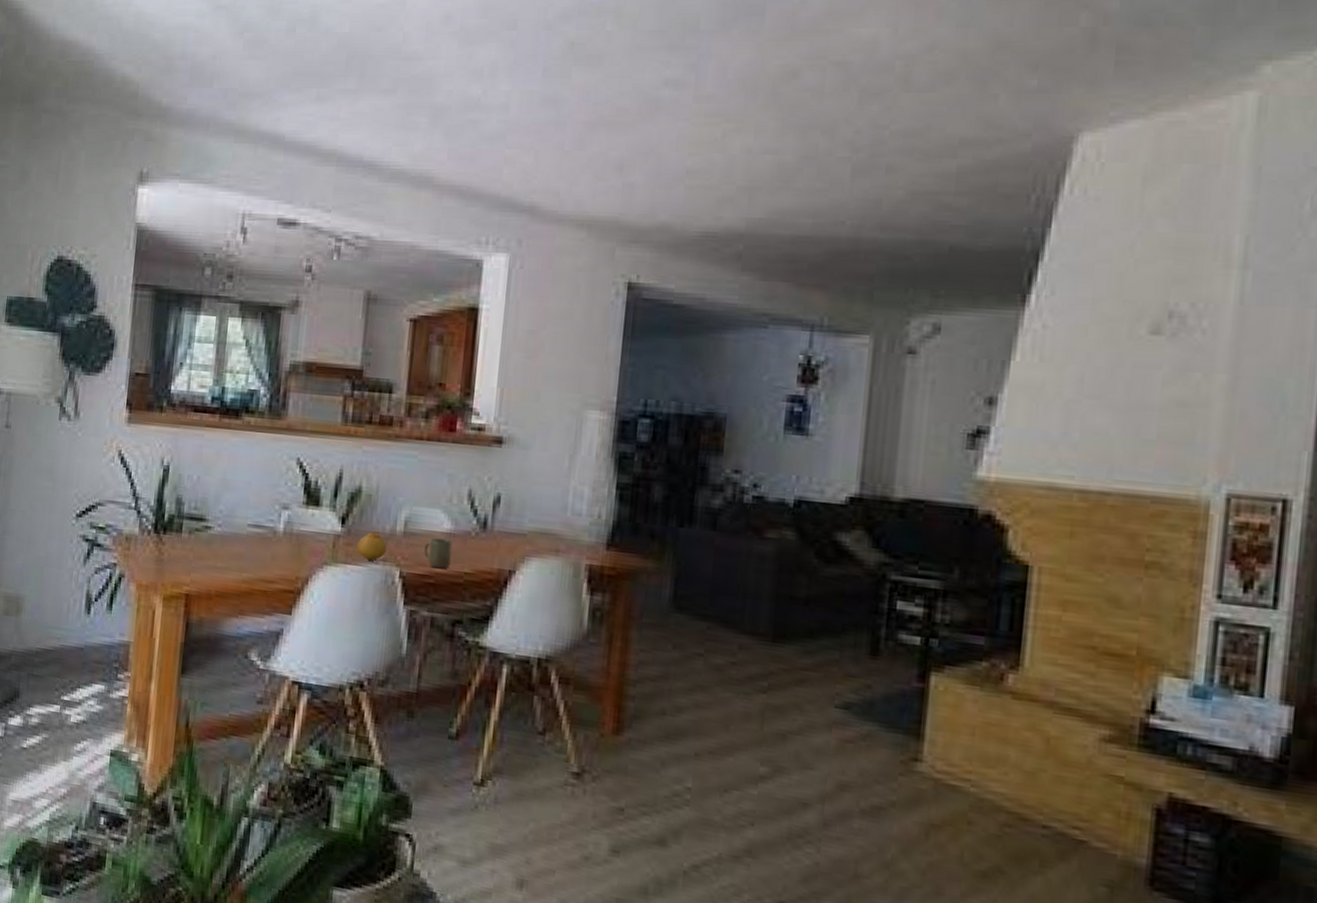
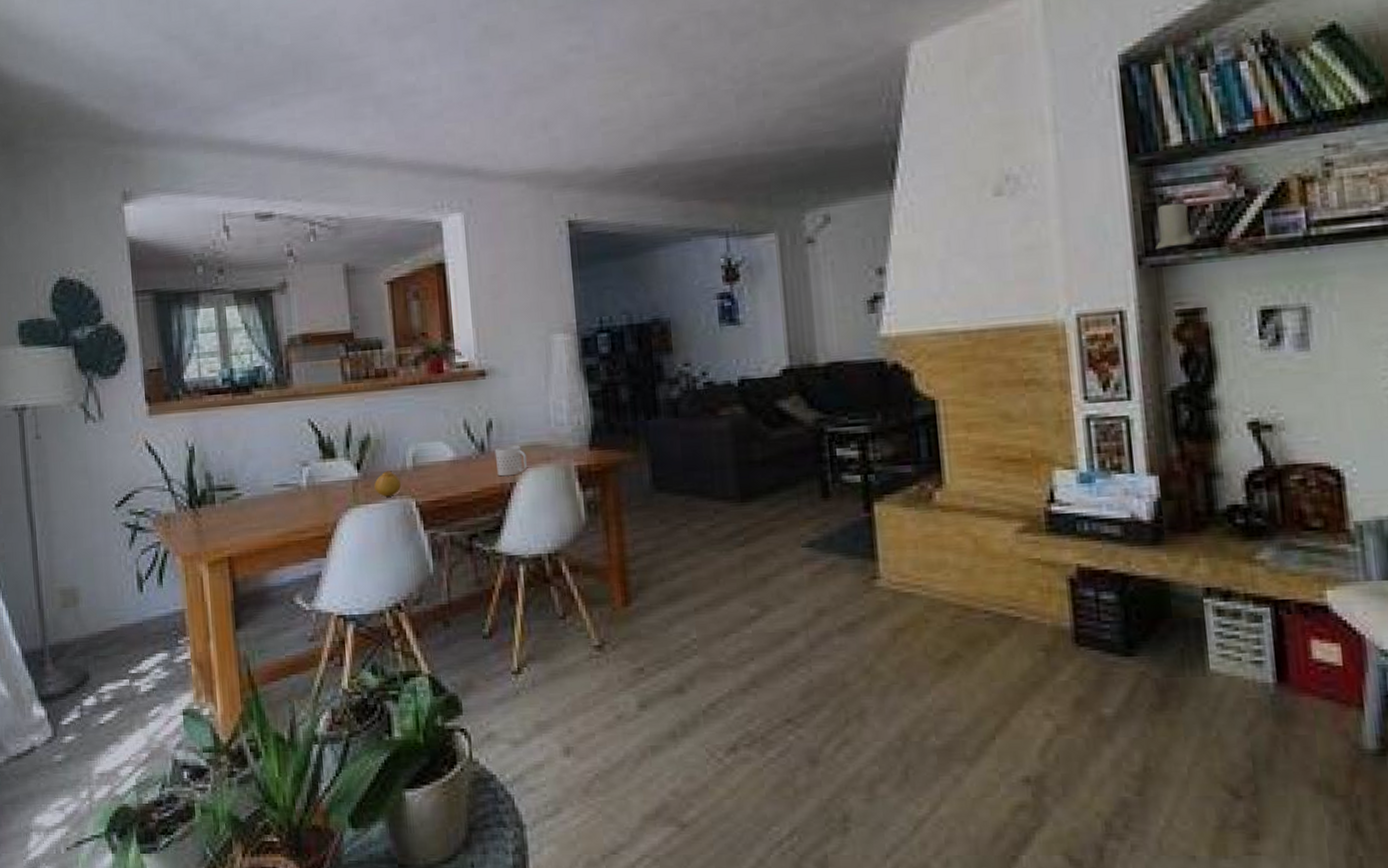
cup: present [424,537,453,569] -> none [433,465,459,493]
mug: none [496,527,534,563] -> present [494,445,528,477]

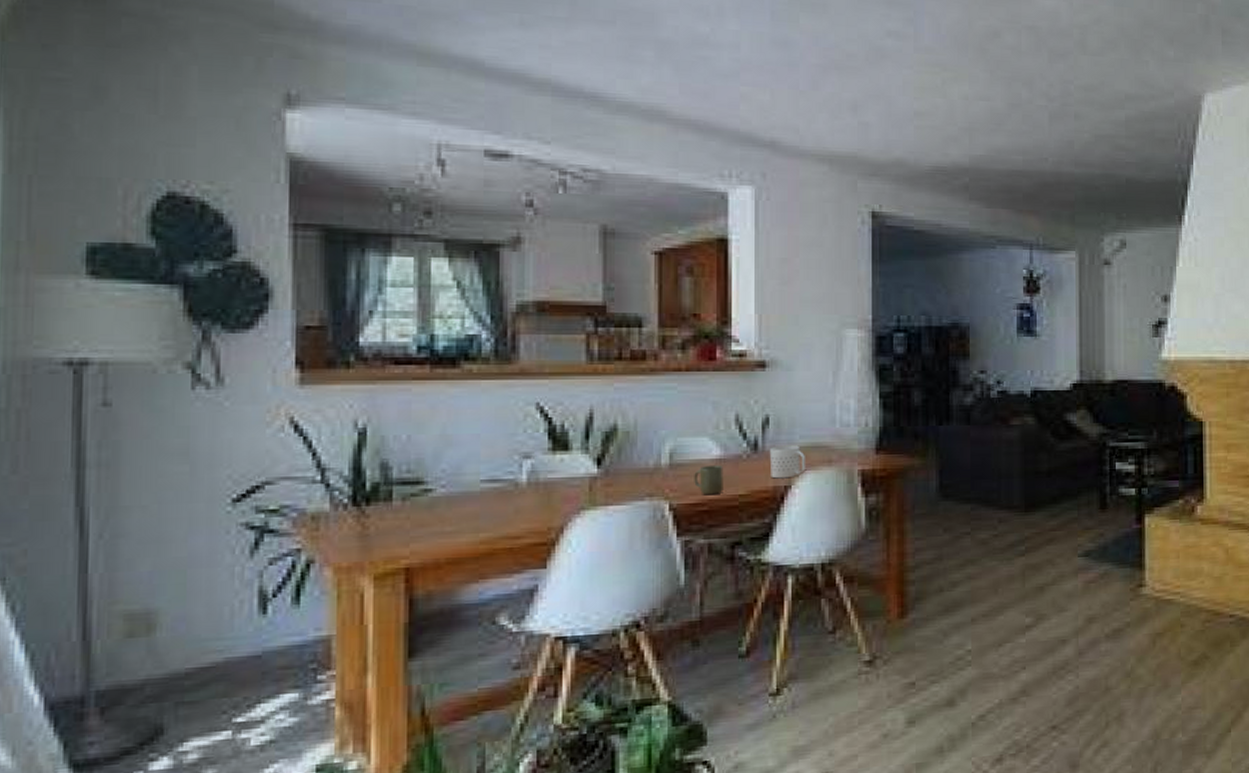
fruit: present [374,471,401,497] -> none [618,468,652,498]
cup: none [433,465,459,493] -> present [694,464,724,495]

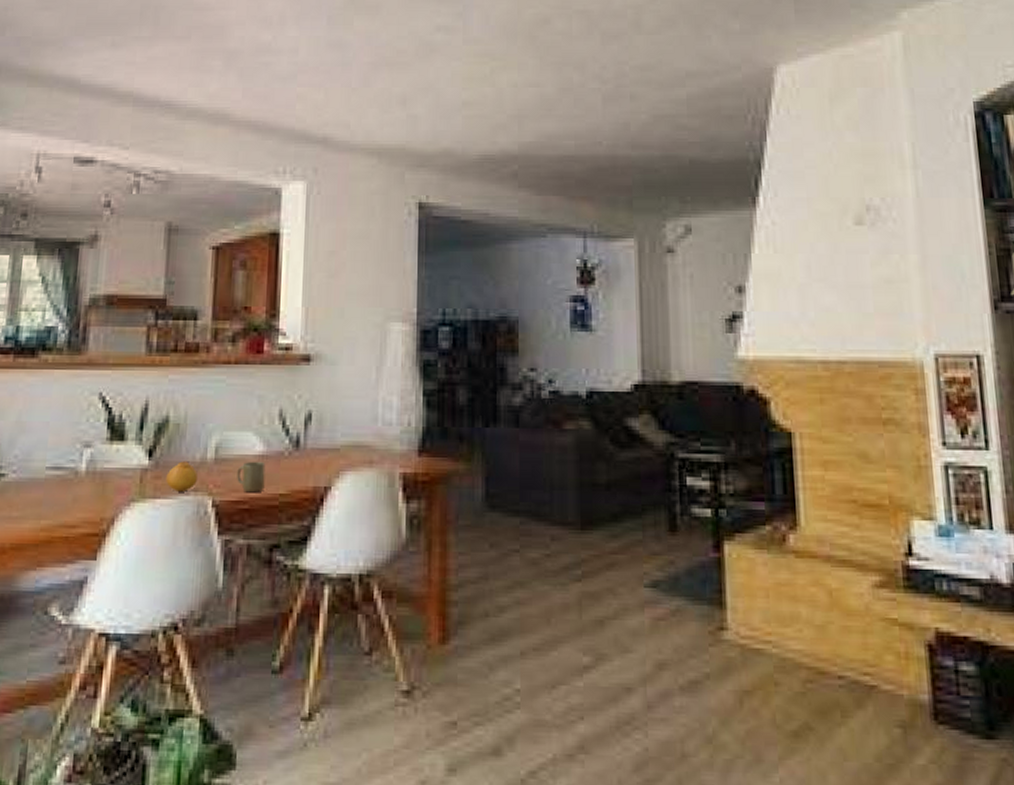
fruit: none [618,468,652,498] -> present [166,461,197,492]
mug: present [769,445,807,479] -> none [310,443,347,479]

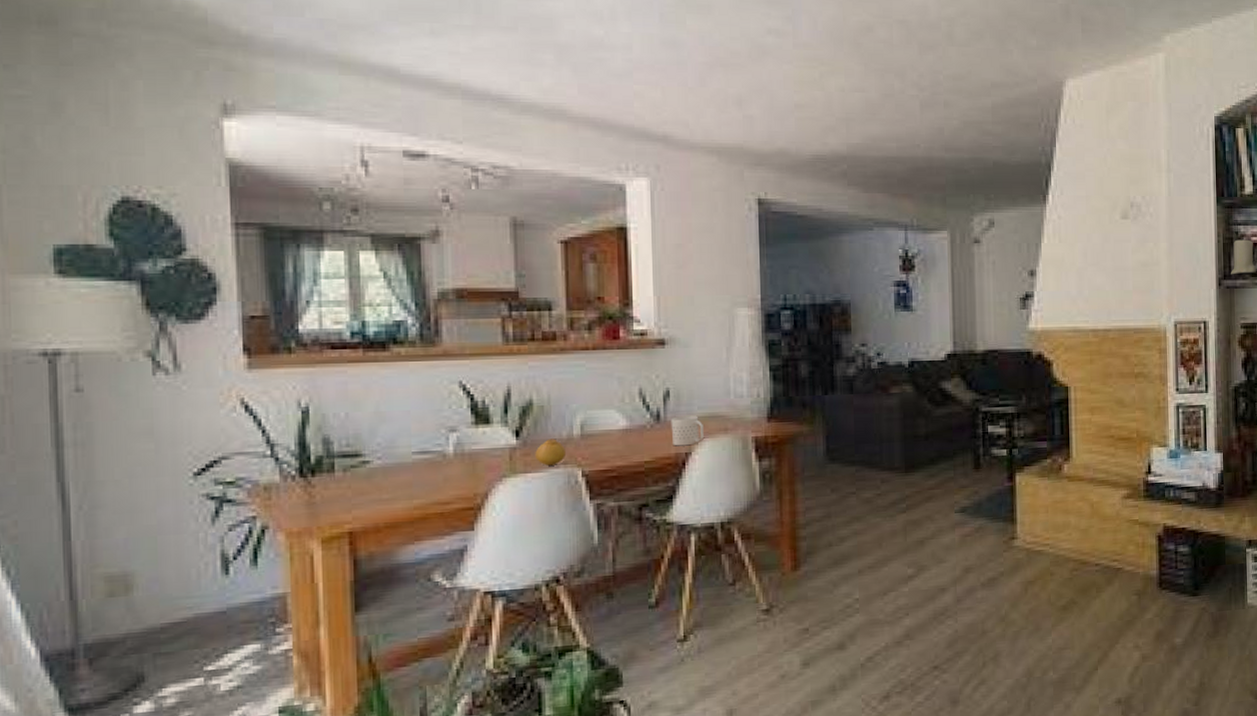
cup: present [237,461,266,493] -> none [603,434,630,462]
mug: none [310,443,347,479] -> present [670,415,705,446]

